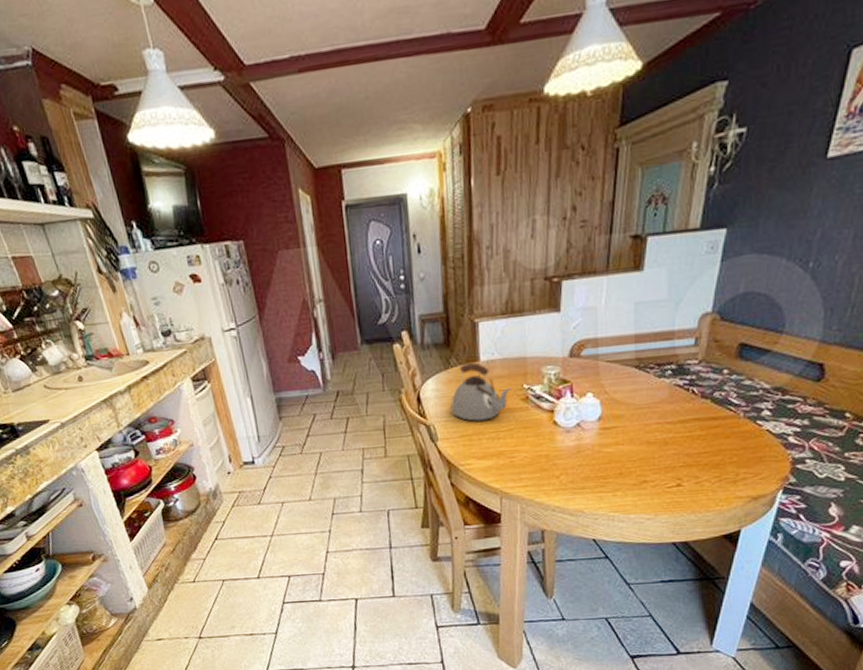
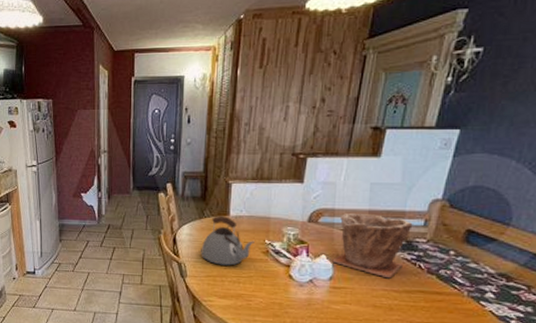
plant pot: none [600,338,683,410] -> present [332,213,413,279]

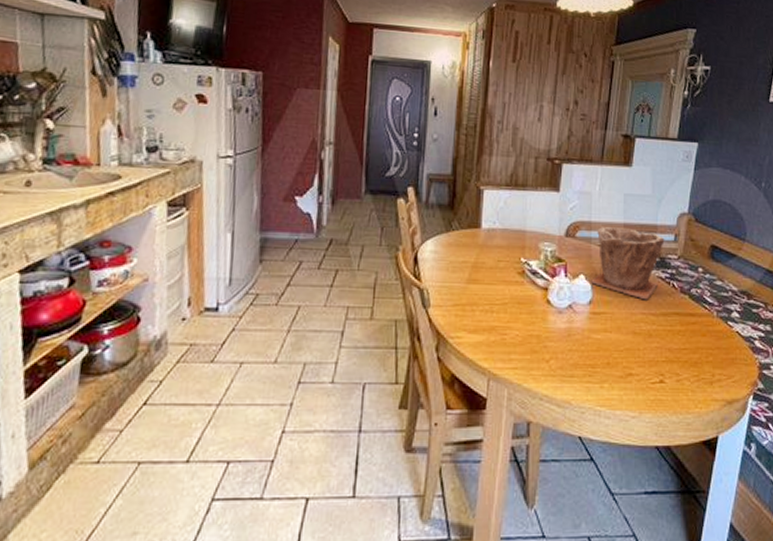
kettle: present [201,216,255,266] -> none [447,228,509,291]

